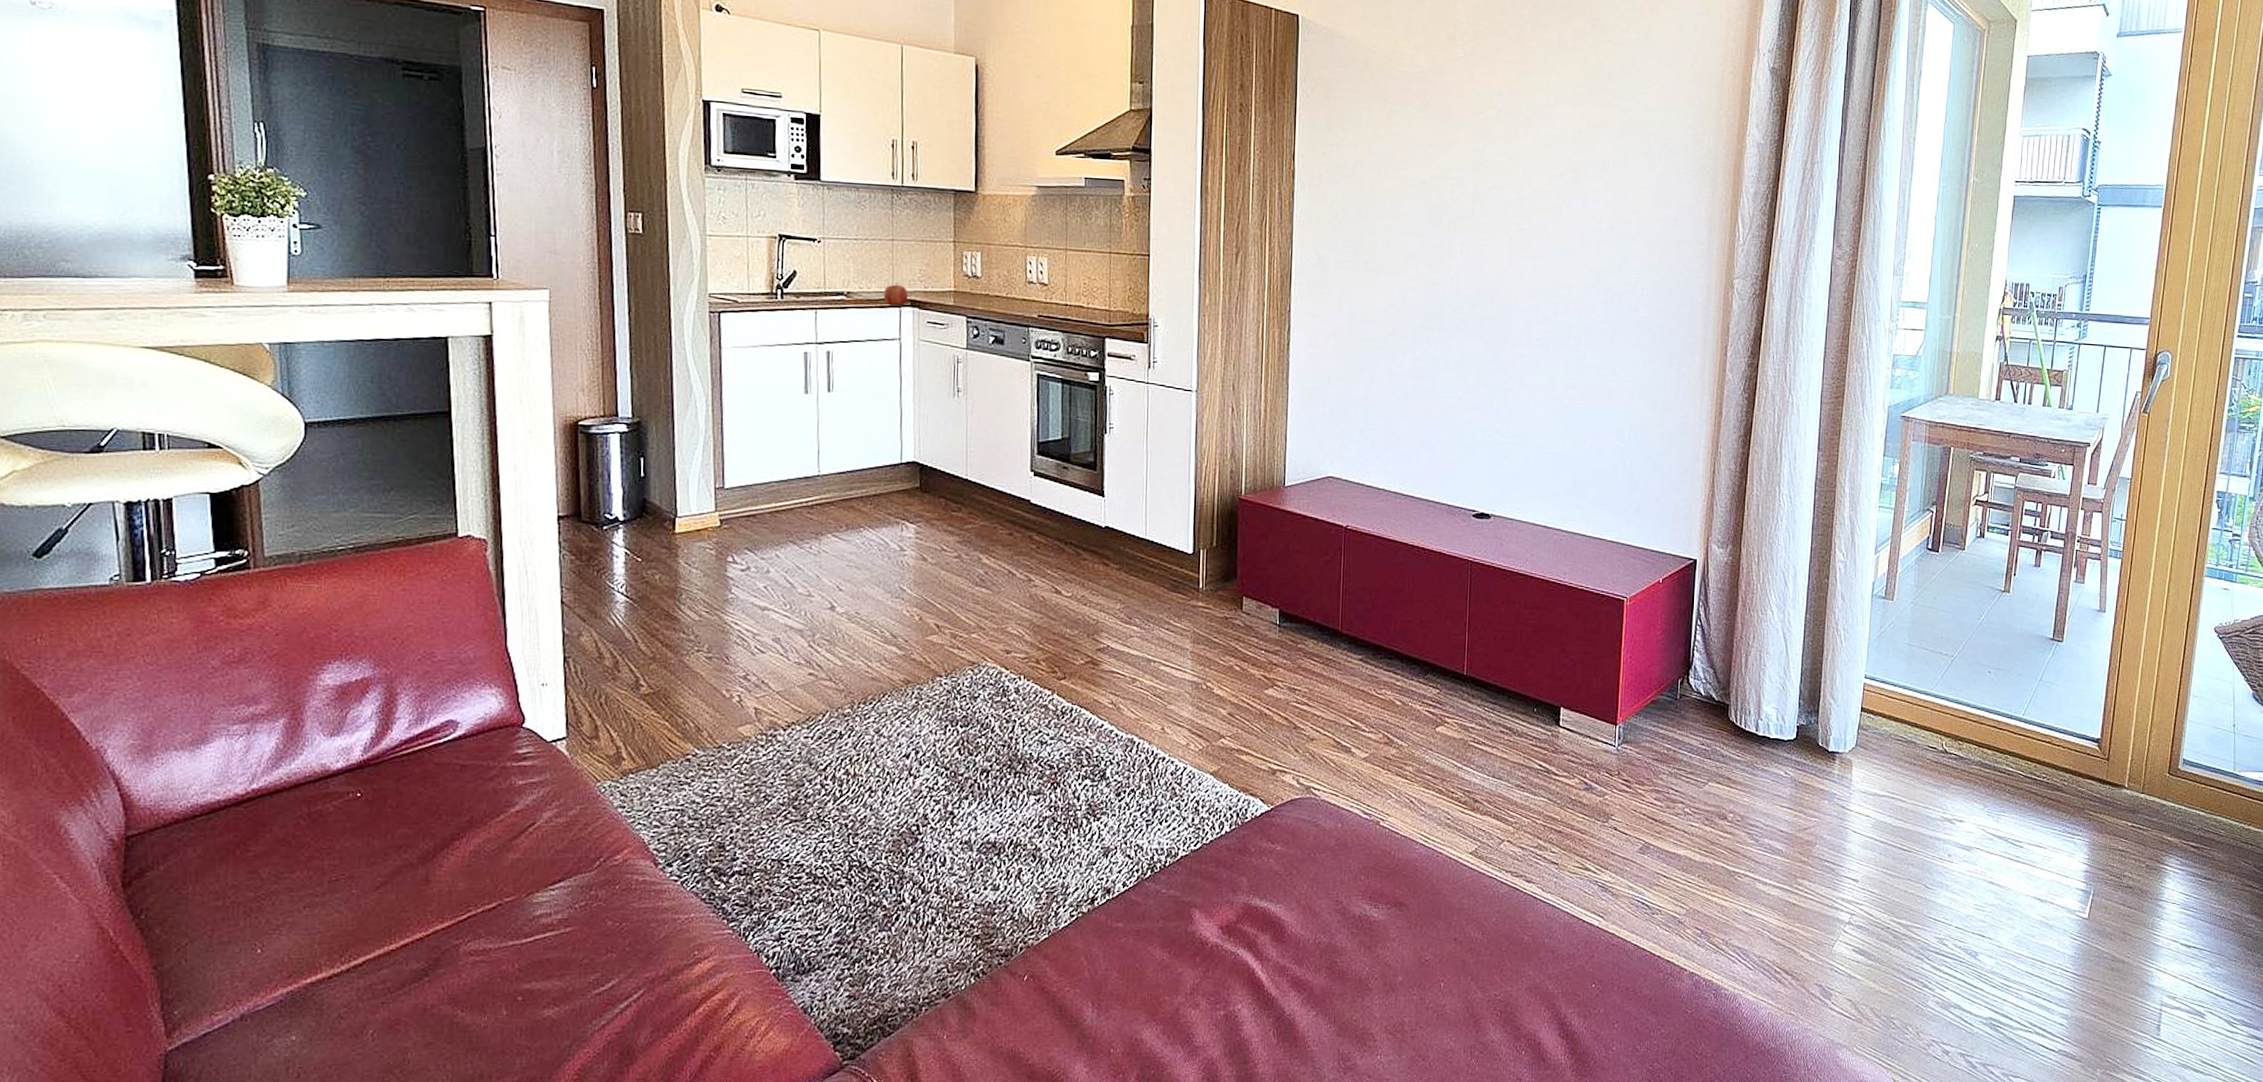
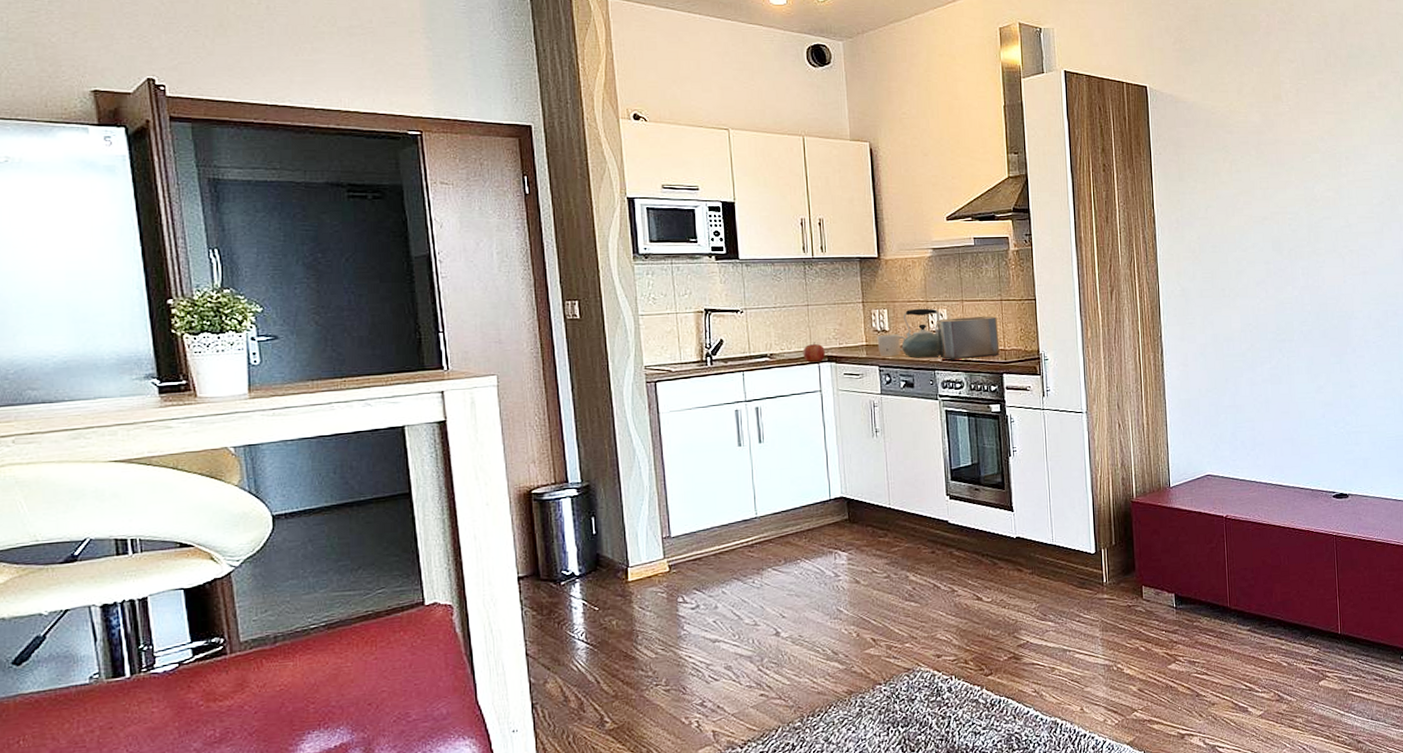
mug: none [967,281,1000,308] -> present [877,334,906,357]
kettle: none [993,254,1040,312] -> present [901,308,941,358]
toaster: none [1032,268,1105,318] -> present [935,315,1000,360]

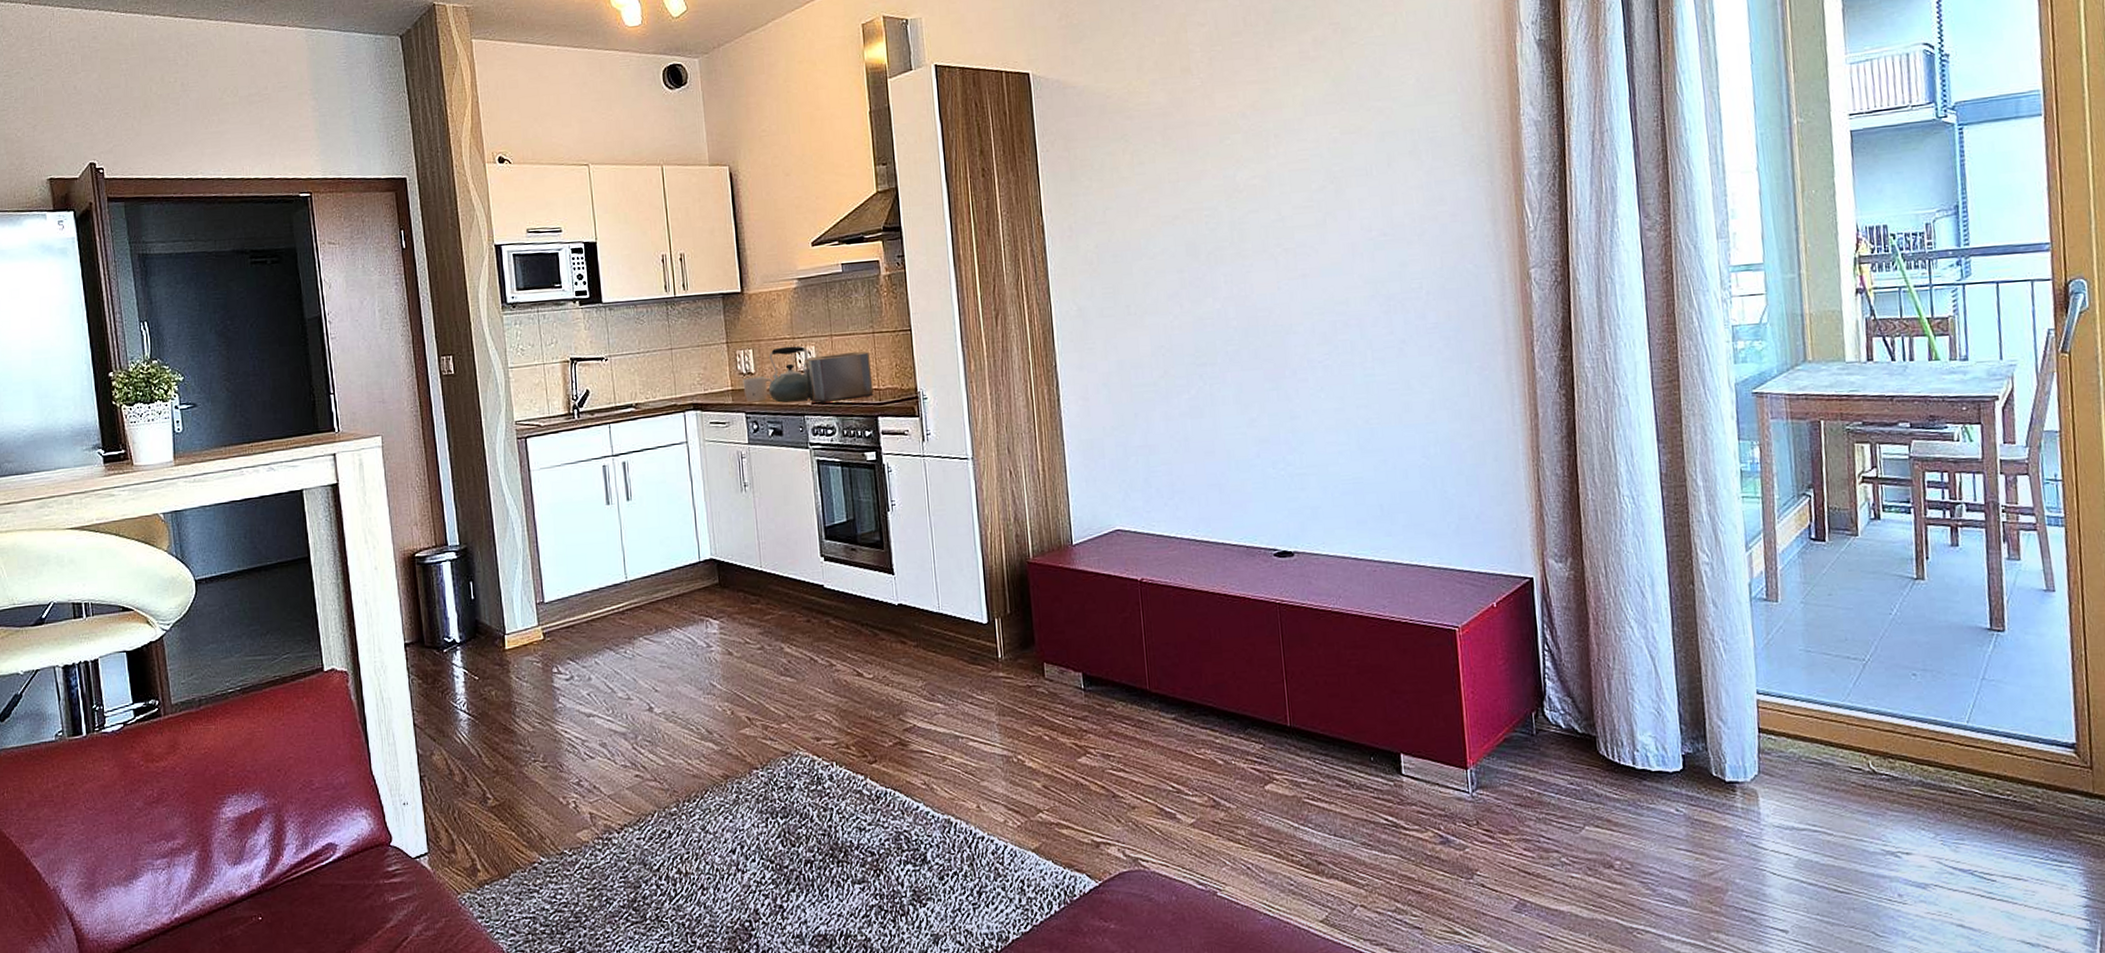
fruit: present [803,342,826,363] -> none [667,389,691,412]

